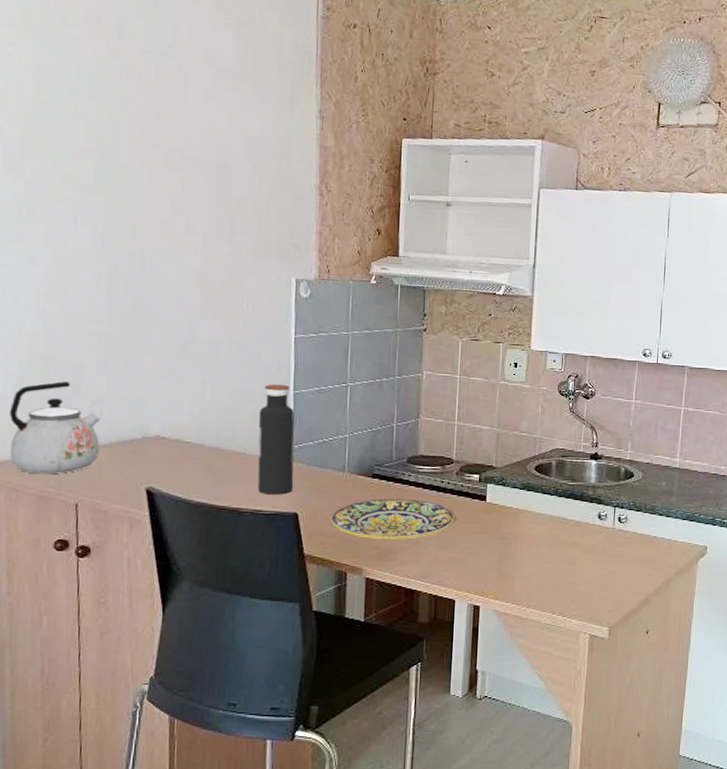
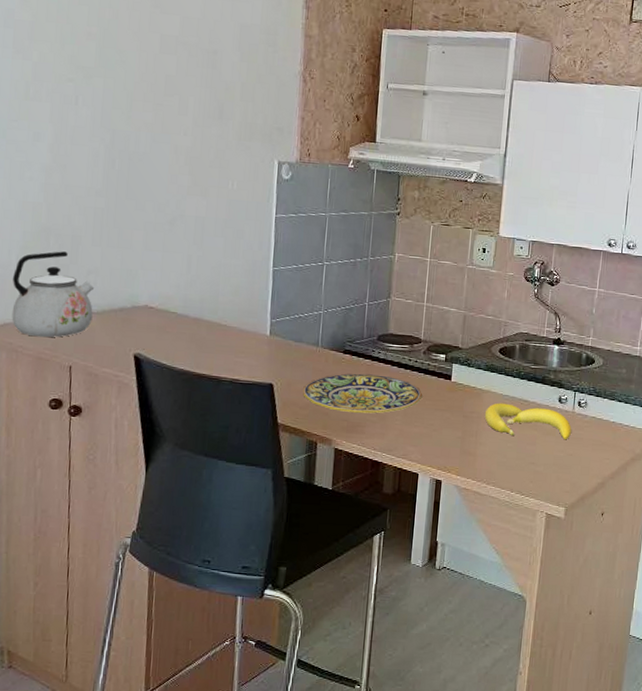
water bottle: present [258,384,295,495] -> none [236,260,273,366]
banana: none [522,522,612,558] -> present [484,403,571,440]

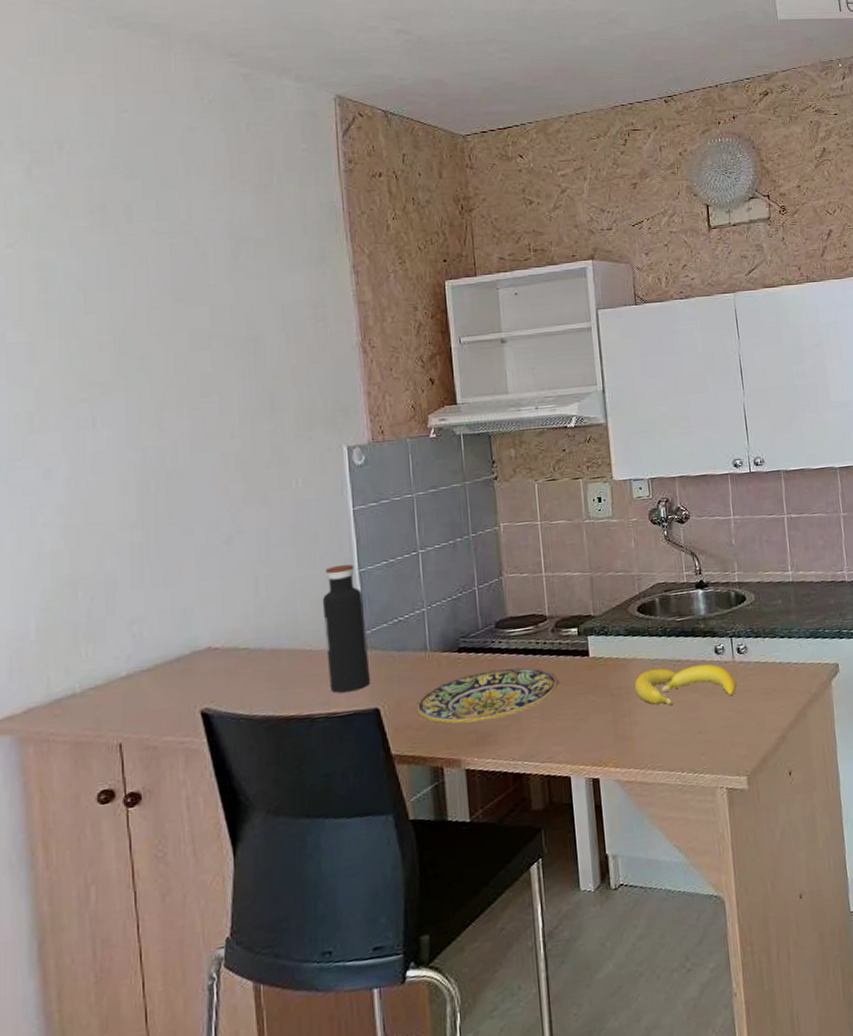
kettle: present [12,251,95,338] -> none [34,603,143,718]
water bottle: none [236,260,273,366] -> present [322,564,371,694]

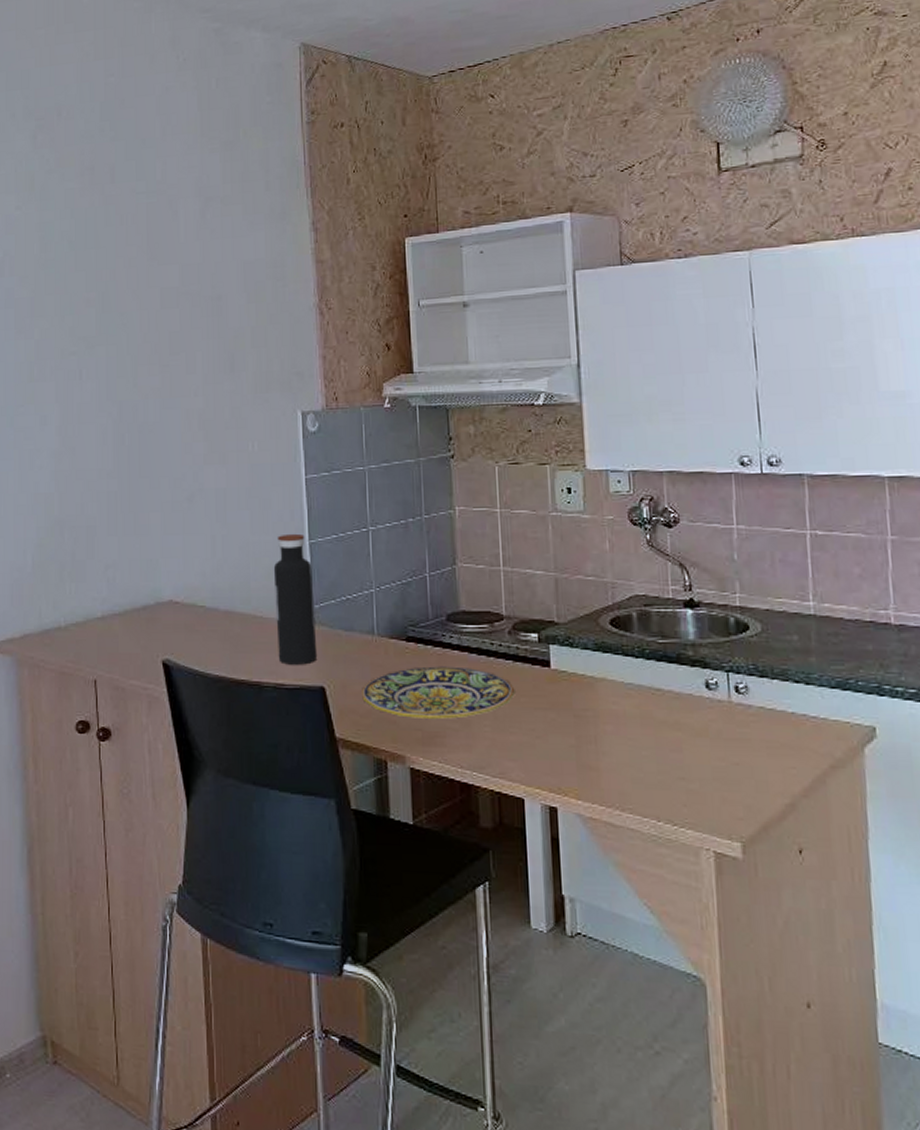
banana: present [634,663,736,705] -> none [602,694,732,743]

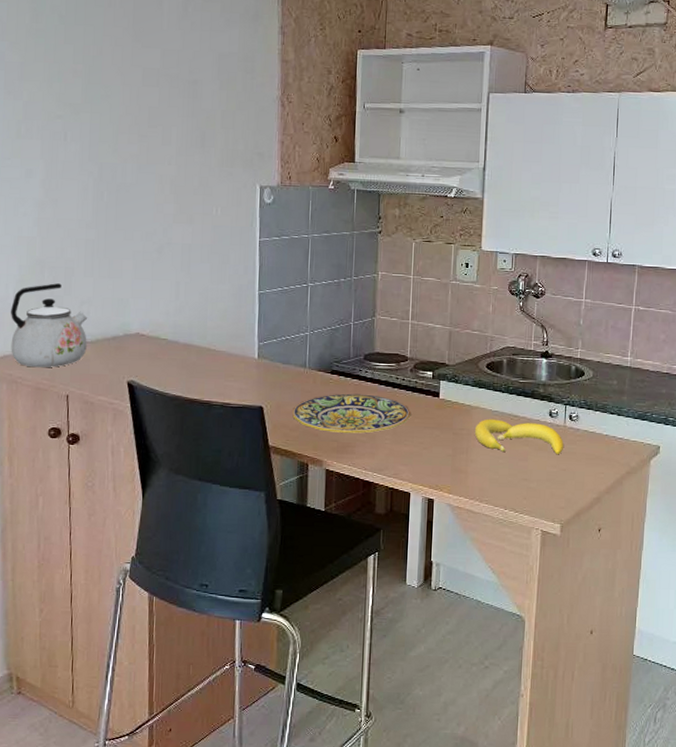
kettle: none [30,545,114,648] -> present [11,283,88,368]
water bottle: present [273,533,318,665] -> none [226,284,260,389]
banana: none [602,694,732,743] -> present [474,419,564,455]

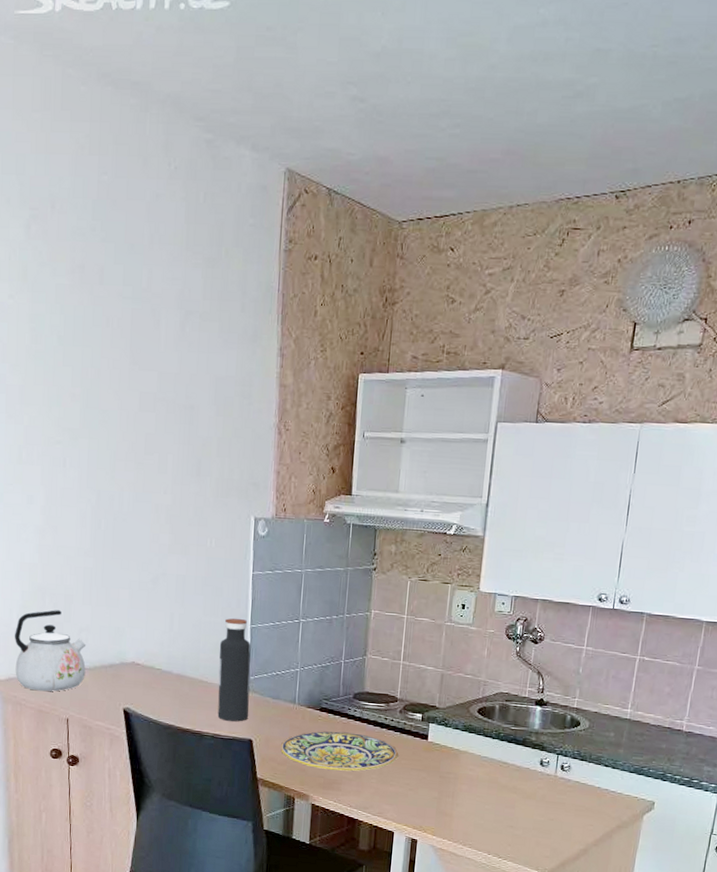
water bottle: none [226,284,260,389] -> present [217,618,251,722]
banana: present [474,419,564,455] -> none [461,764,553,805]

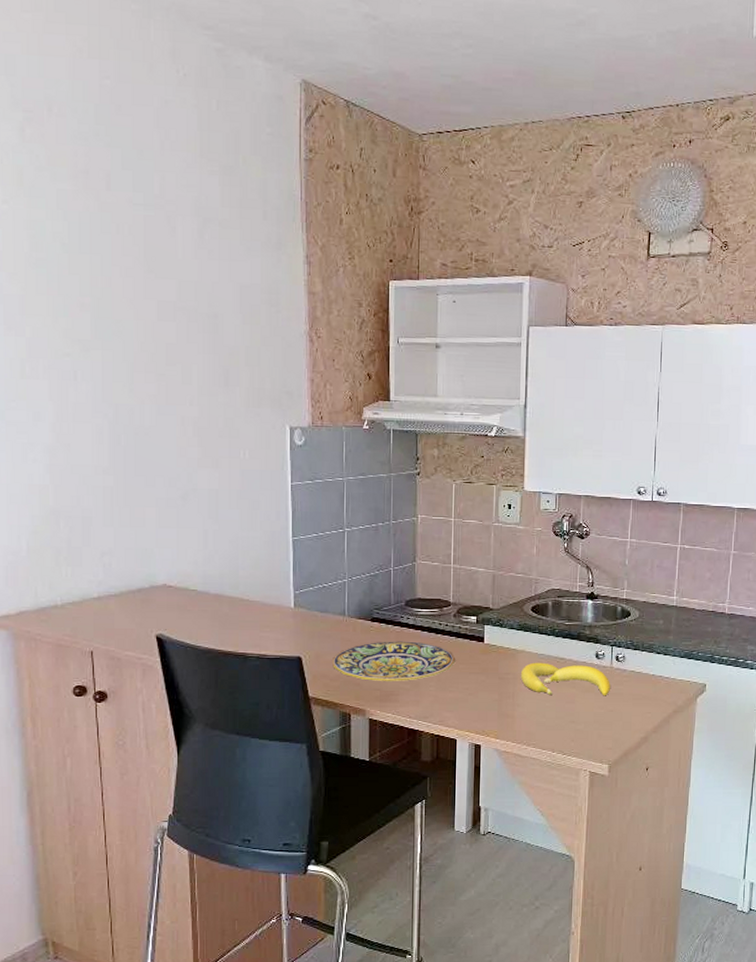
kettle: present [15,610,87,692] -> none [25,534,110,624]
water bottle: present [217,618,251,722] -> none [260,531,296,639]
banana: none [461,764,553,805] -> present [520,662,610,696]

